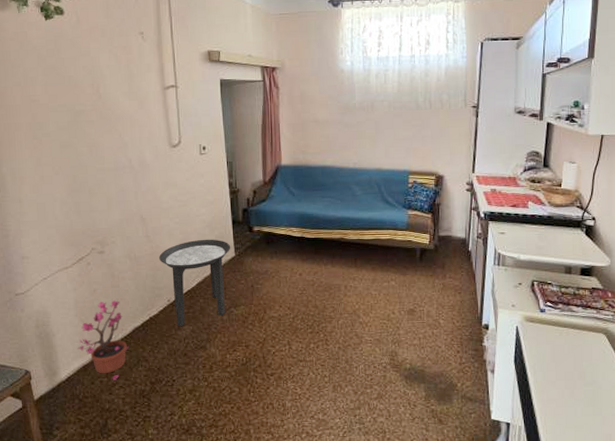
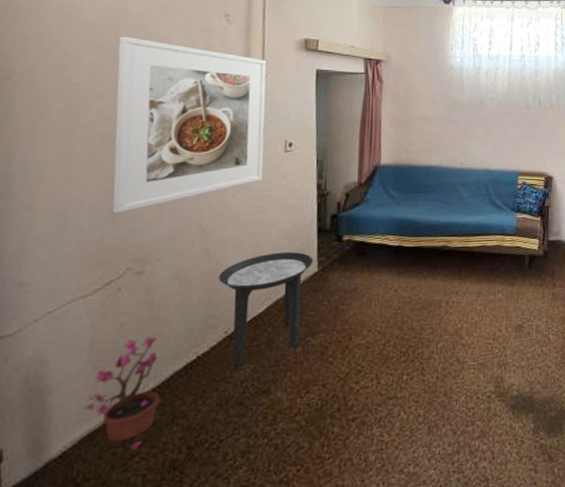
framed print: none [61,57,185,205] -> present [112,36,267,213]

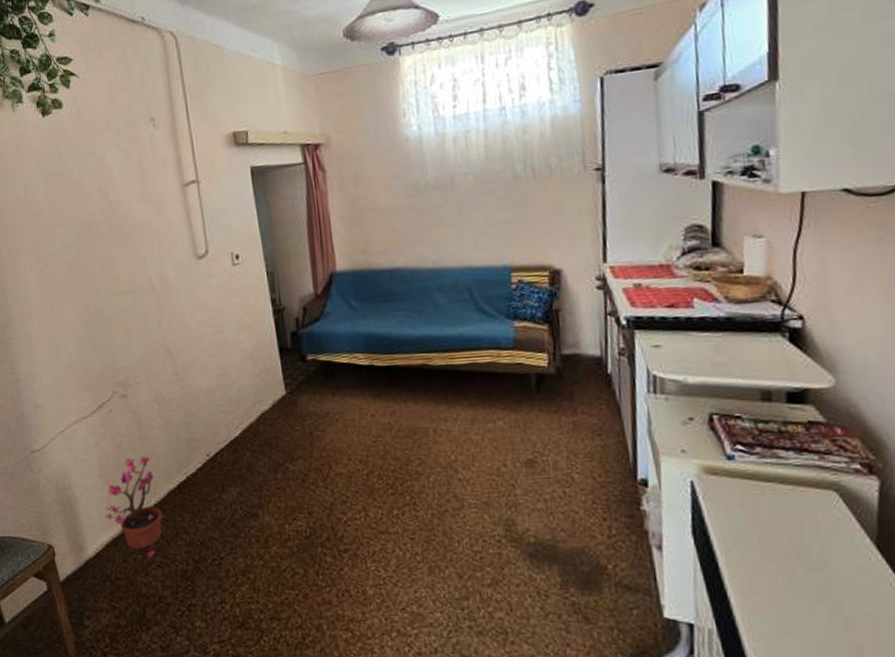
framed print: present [112,36,267,213] -> none [63,159,216,339]
side table: present [219,251,314,367] -> none [192,373,280,489]

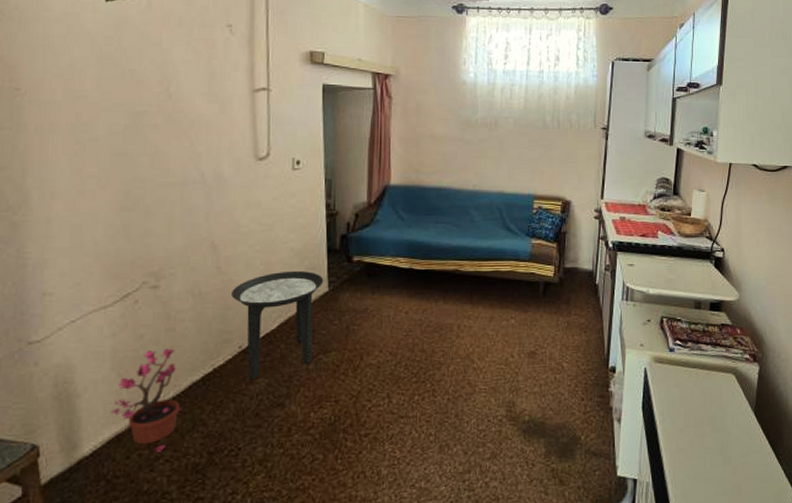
side table: none [192,373,280,489] -> present [231,270,324,380]

